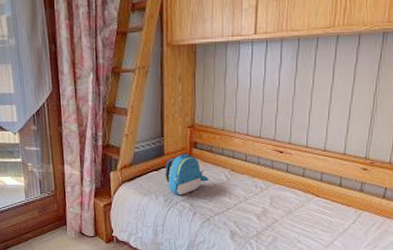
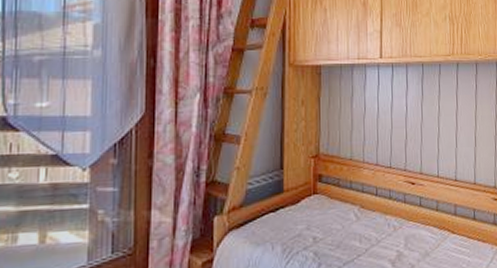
backpack: present [165,154,209,195] -> none [284,189,336,243]

